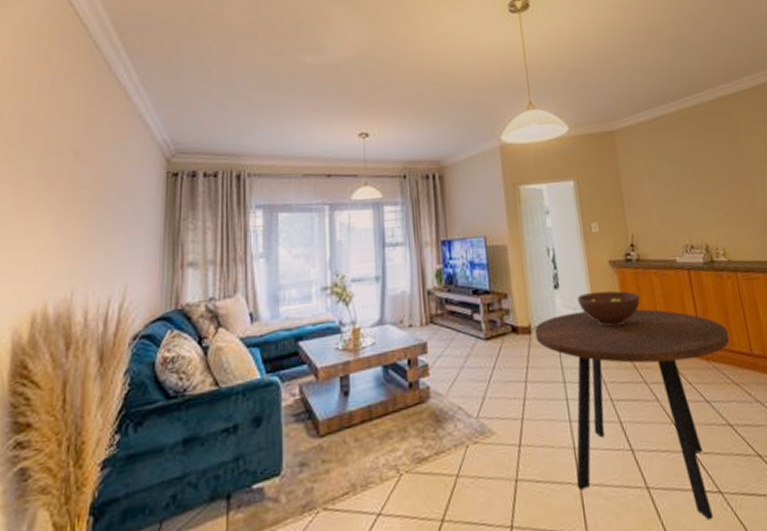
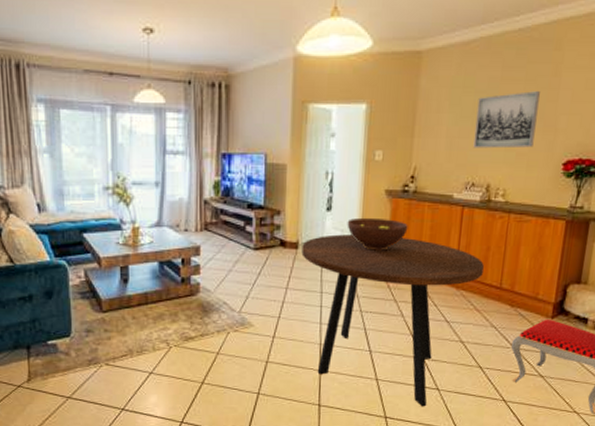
wall art: none [674,156,737,212] -> present [473,91,540,149]

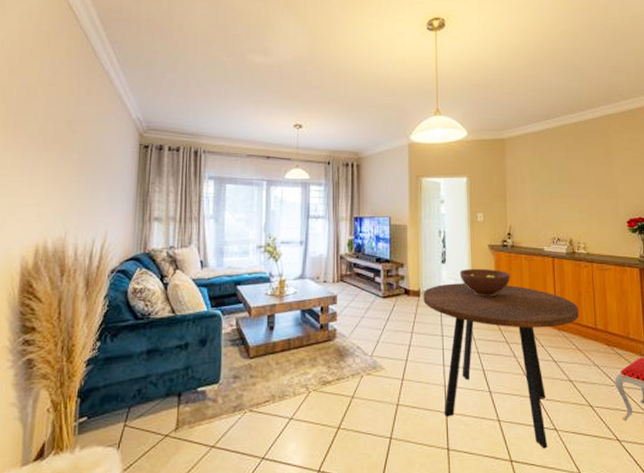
wall art: present [473,91,540,149] -> none [552,167,601,211]

